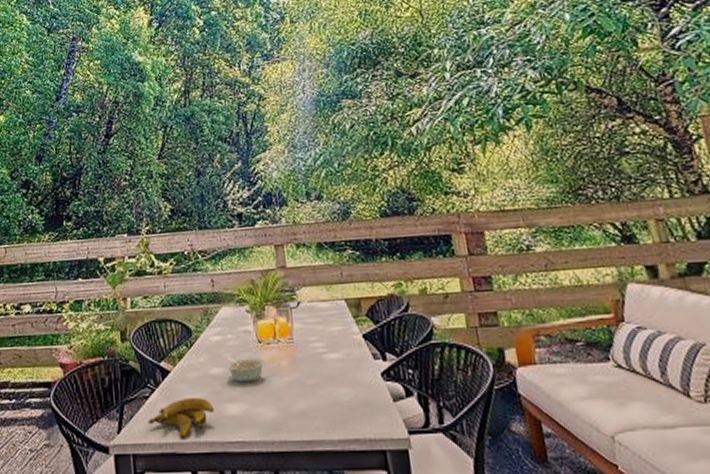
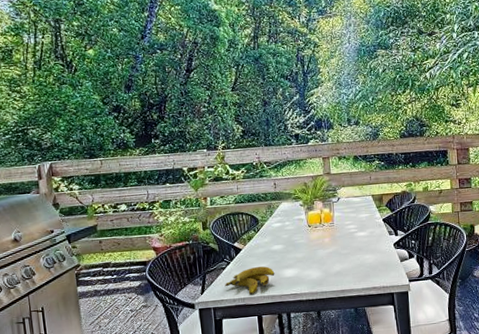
legume: present [225,355,265,383] -> none [284,236,313,255]

